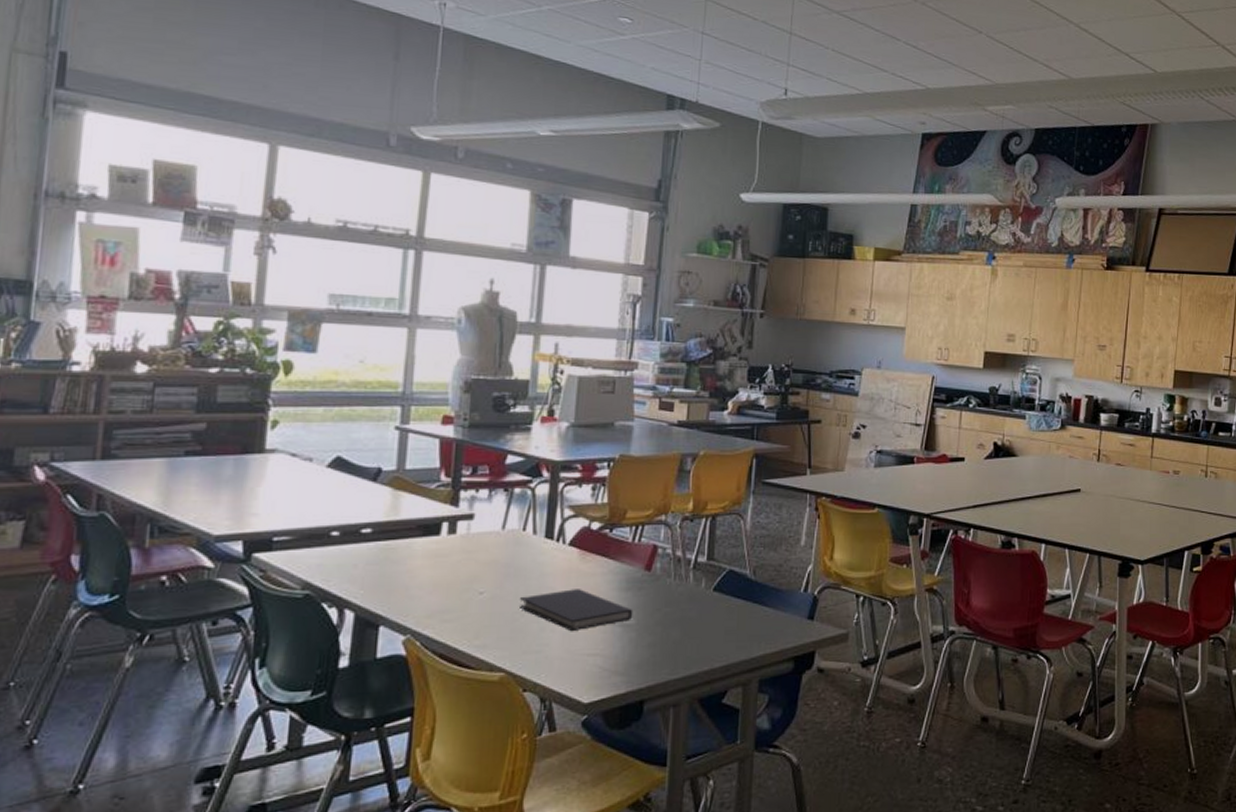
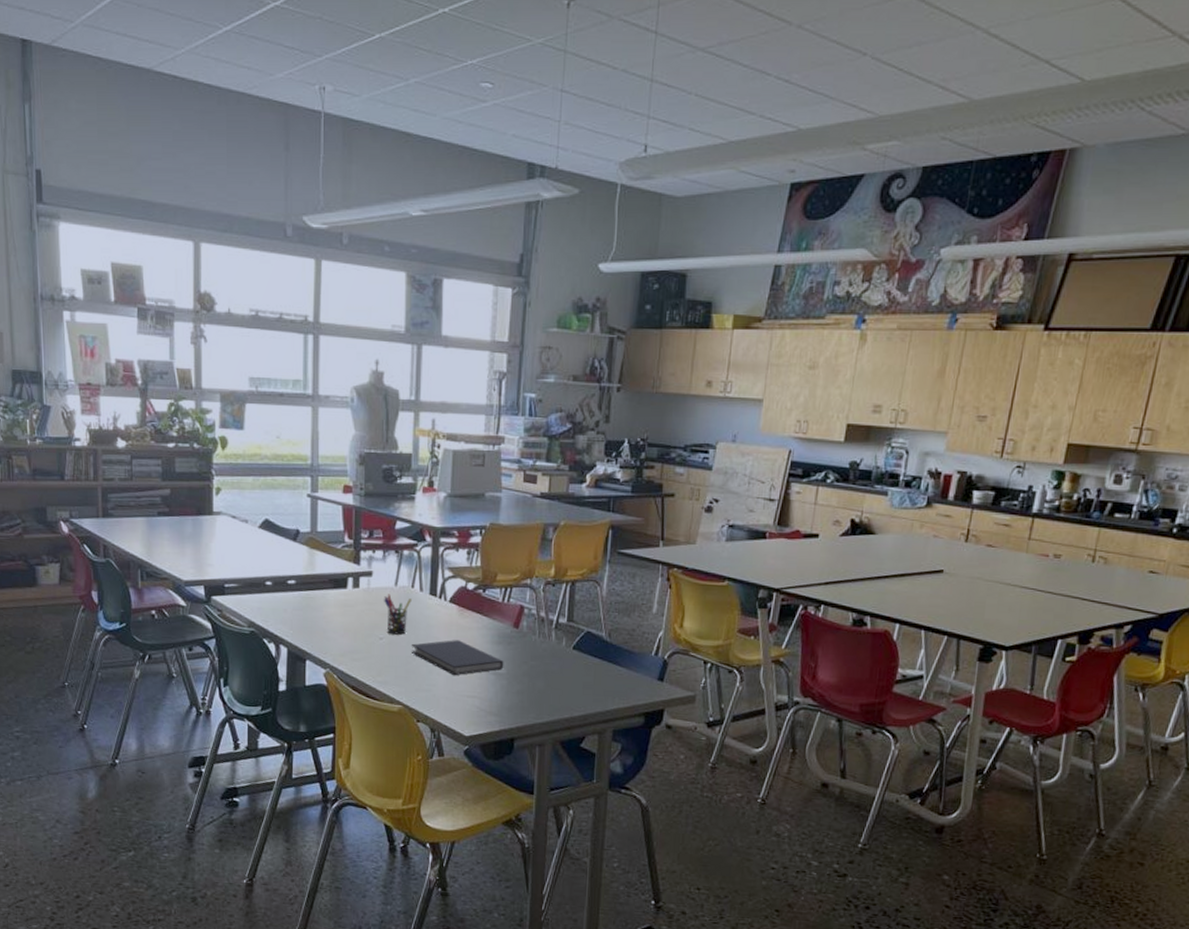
pen holder: none [487,539,522,587] -> present [384,594,411,635]

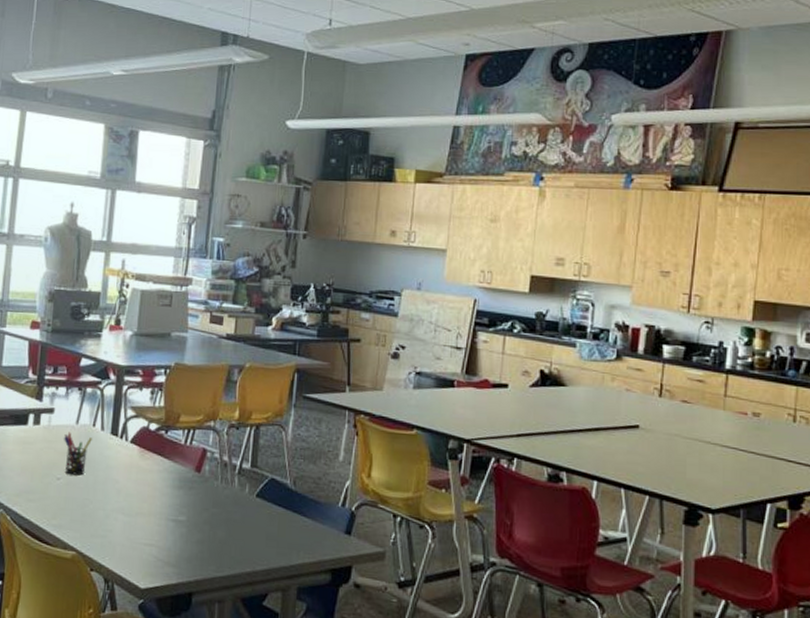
diary: present [411,640,504,676] -> none [88,482,185,522]

